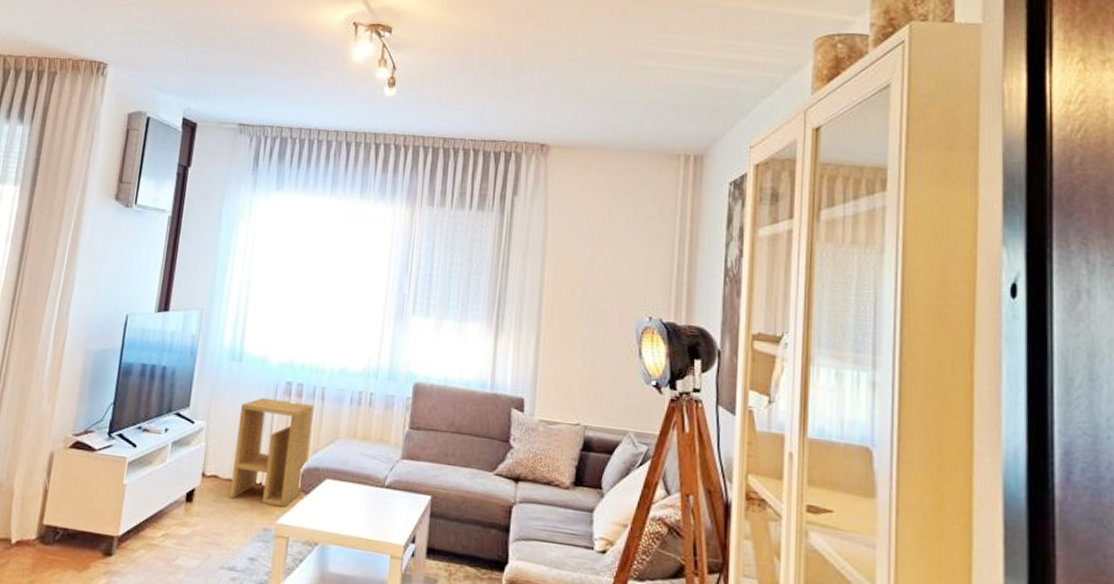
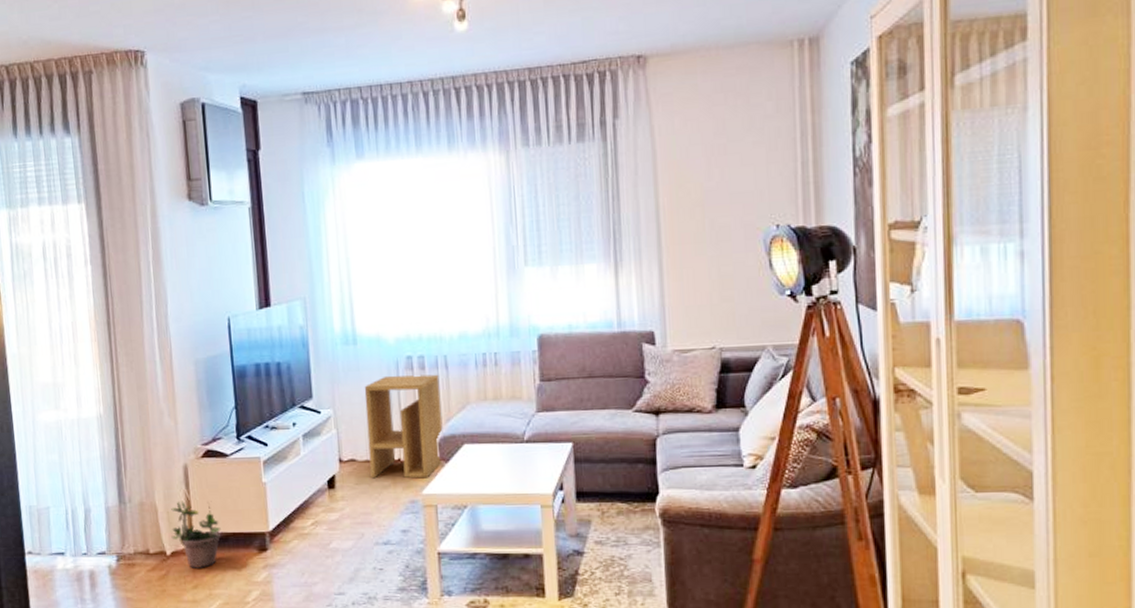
potted plant: none [20,488,72,564] -> present [171,500,221,568]

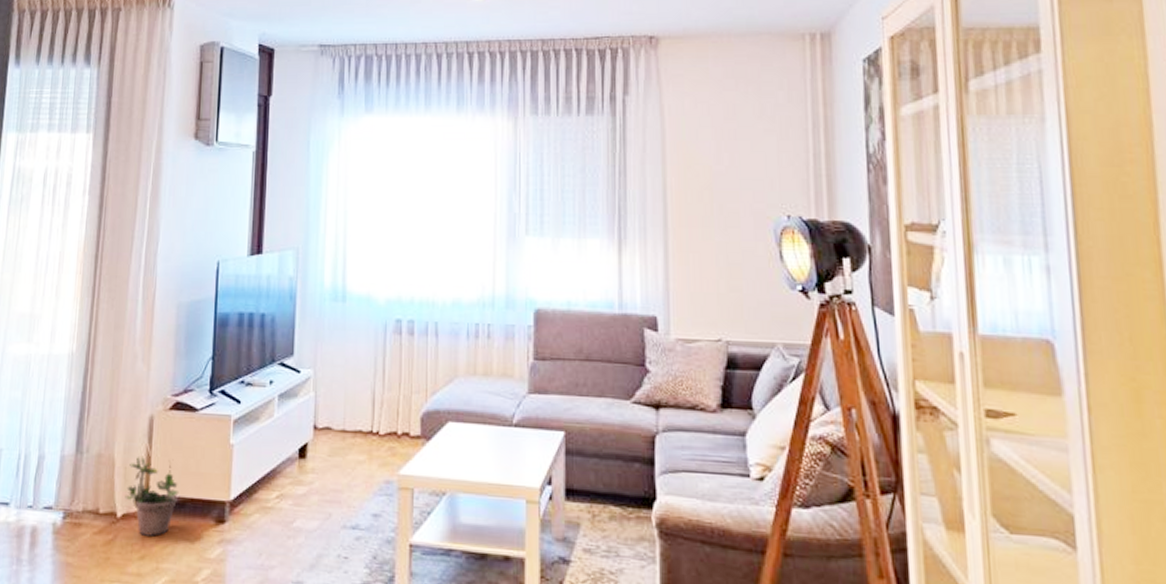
side table: present [364,374,443,479] -> none [346,338,428,457]

